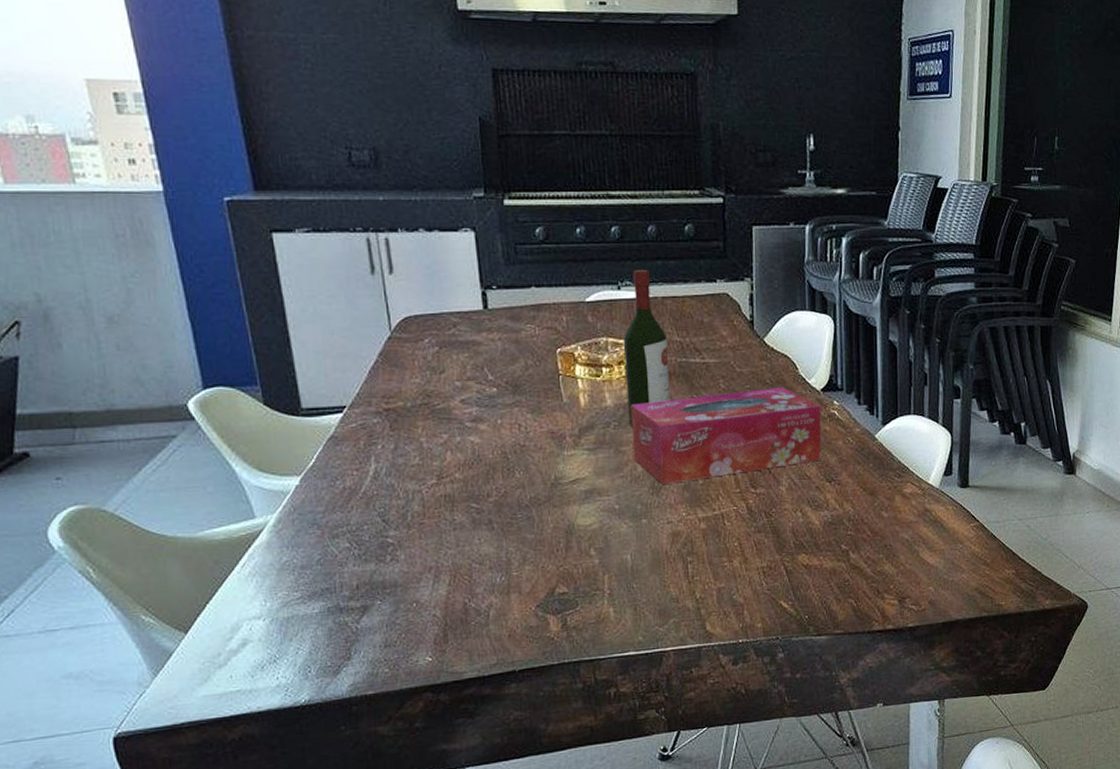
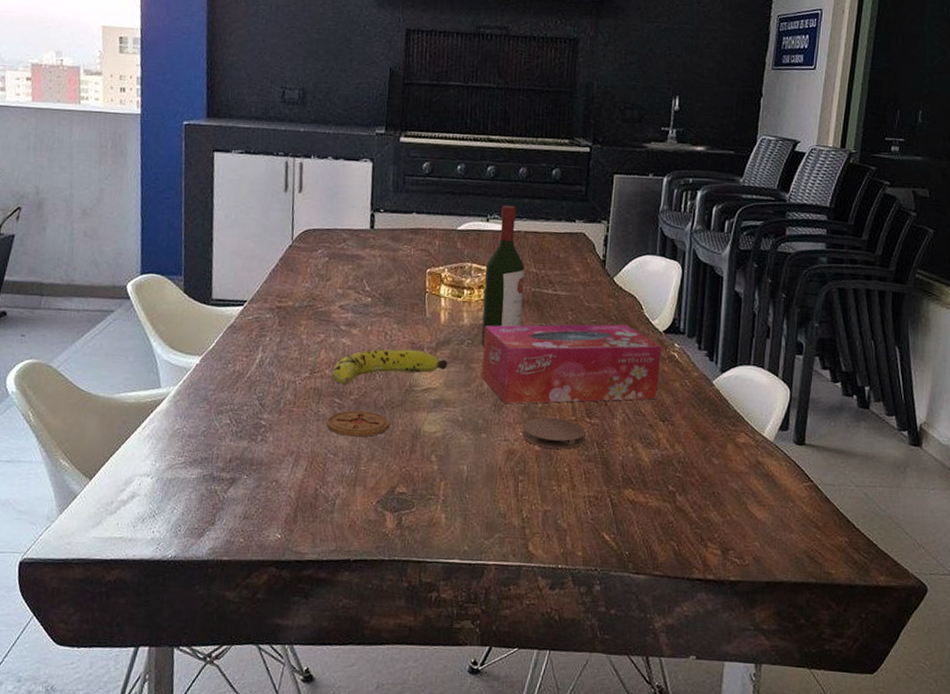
fruit: none [464,439,596,488] -> present [332,349,448,385]
coaster: none [465,512,539,542] -> present [327,410,390,437]
coaster: none [685,493,752,525] -> present [522,417,586,450]

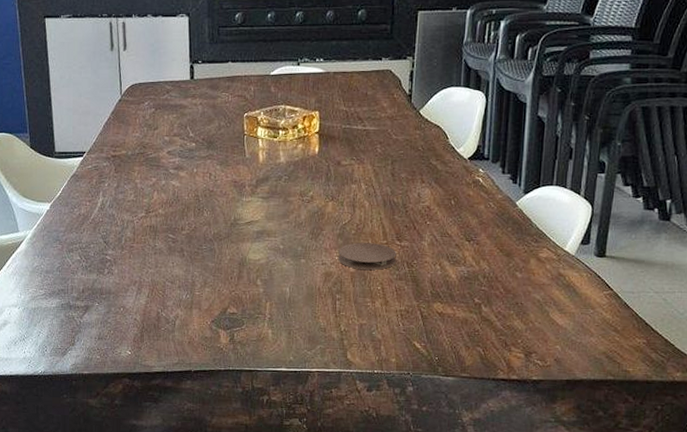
coaster: present [327,410,390,437] -> none [163,244,219,267]
fruit: present [332,349,448,385] -> none [165,187,268,222]
wine bottle: present [481,205,525,347] -> none [297,48,335,182]
tissue box: present [481,324,662,404] -> none [298,154,467,232]

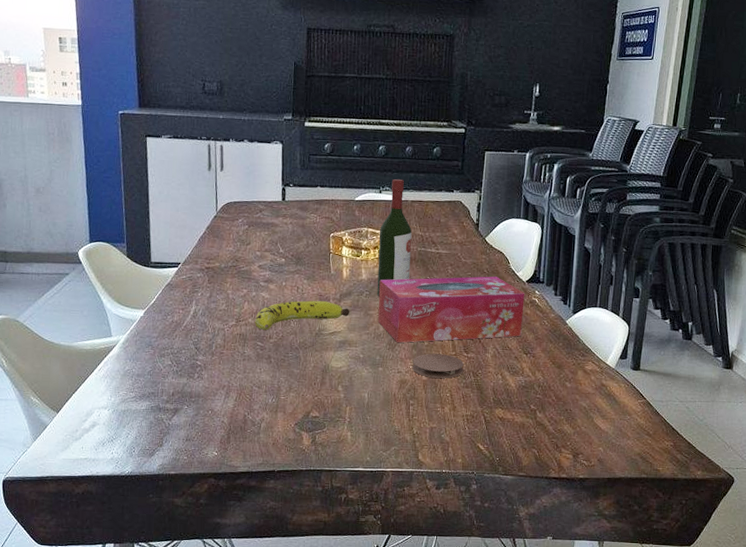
fruit: none [165,187,268,222] -> present [255,300,350,331]
wine bottle: none [297,48,335,182] -> present [377,178,412,297]
tissue box: none [298,154,467,232] -> present [378,276,525,343]

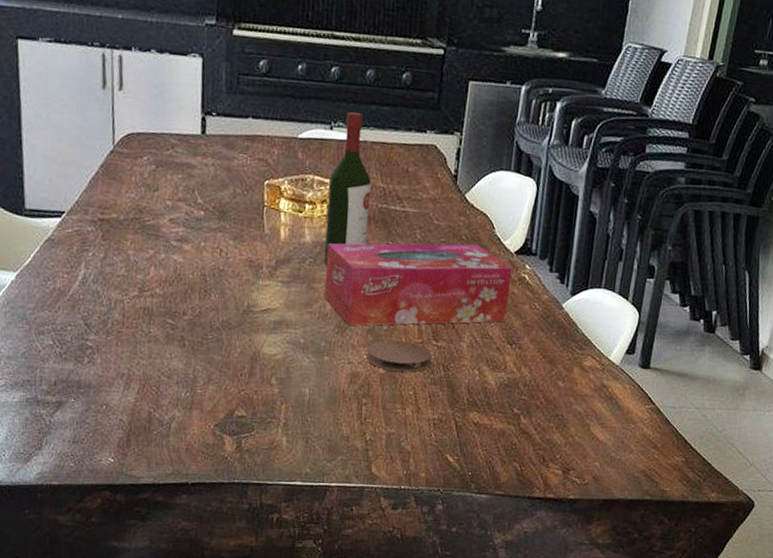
fruit: present [255,300,350,331] -> none [164,267,289,305]

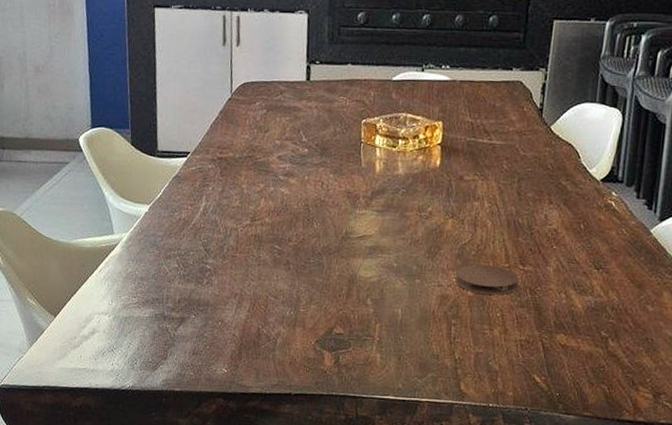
wine bottle: present [323,111,371,266] -> none [415,54,460,196]
tissue box: present [324,243,512,326] -> none [416,173,598,251]

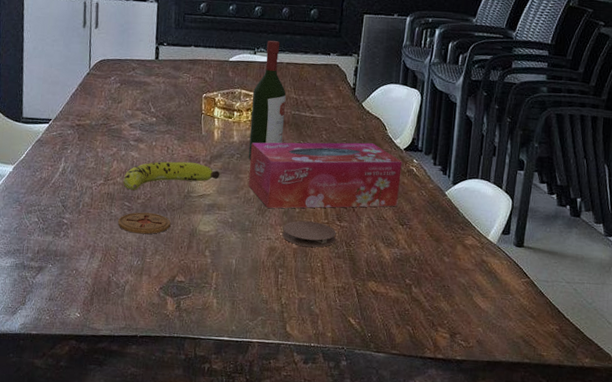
coaster: none [267,256,327,281] -> present [118,212,171,234]
fruit: none [272,198,383,232] -> present [123,161,220,191]
wine bottle: none [415,54,460,196] -> present [248,40,286,161]
tissue box: none [416,173,598,251] -> present [248,142,402,209]

